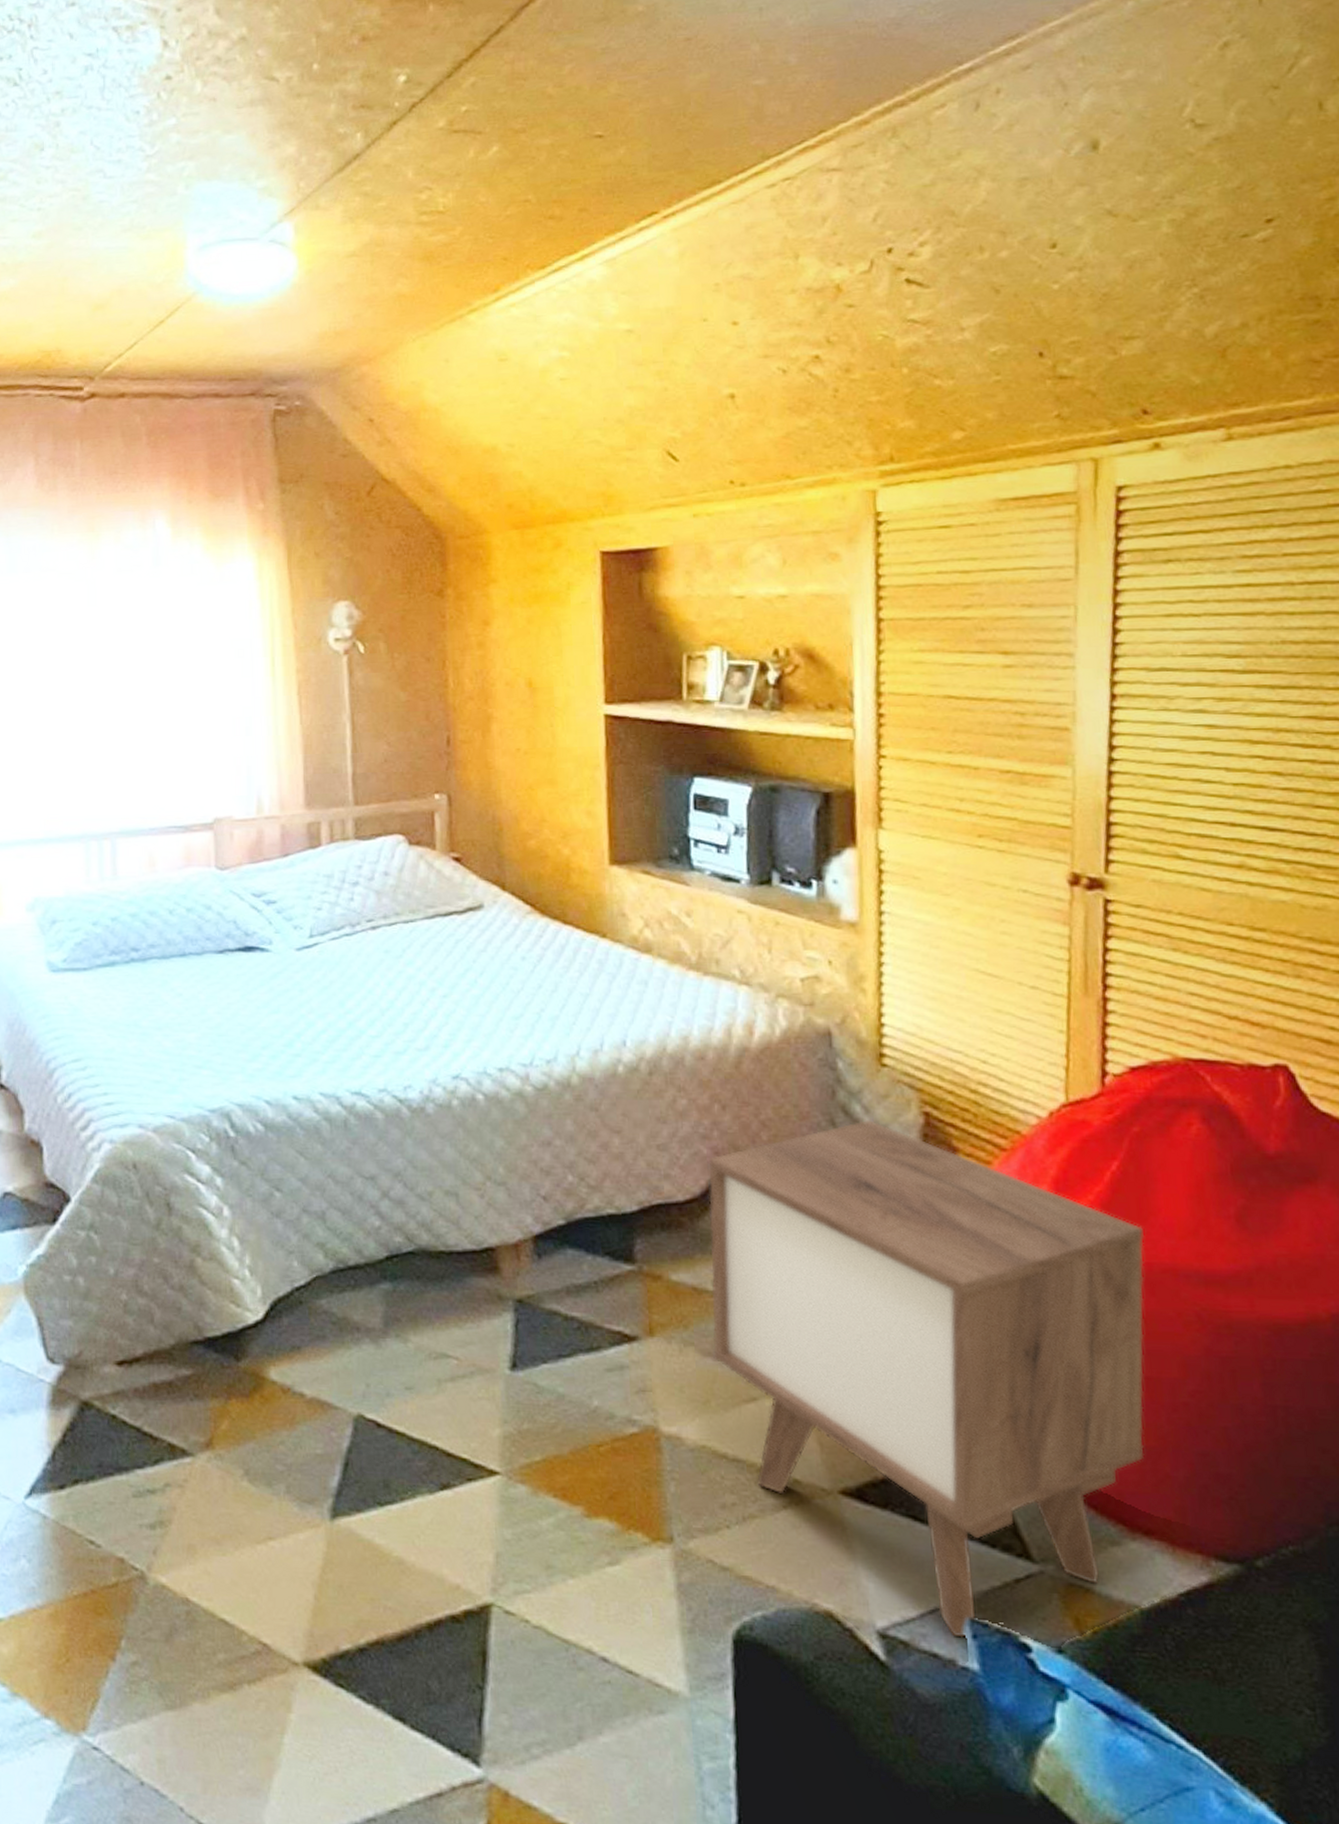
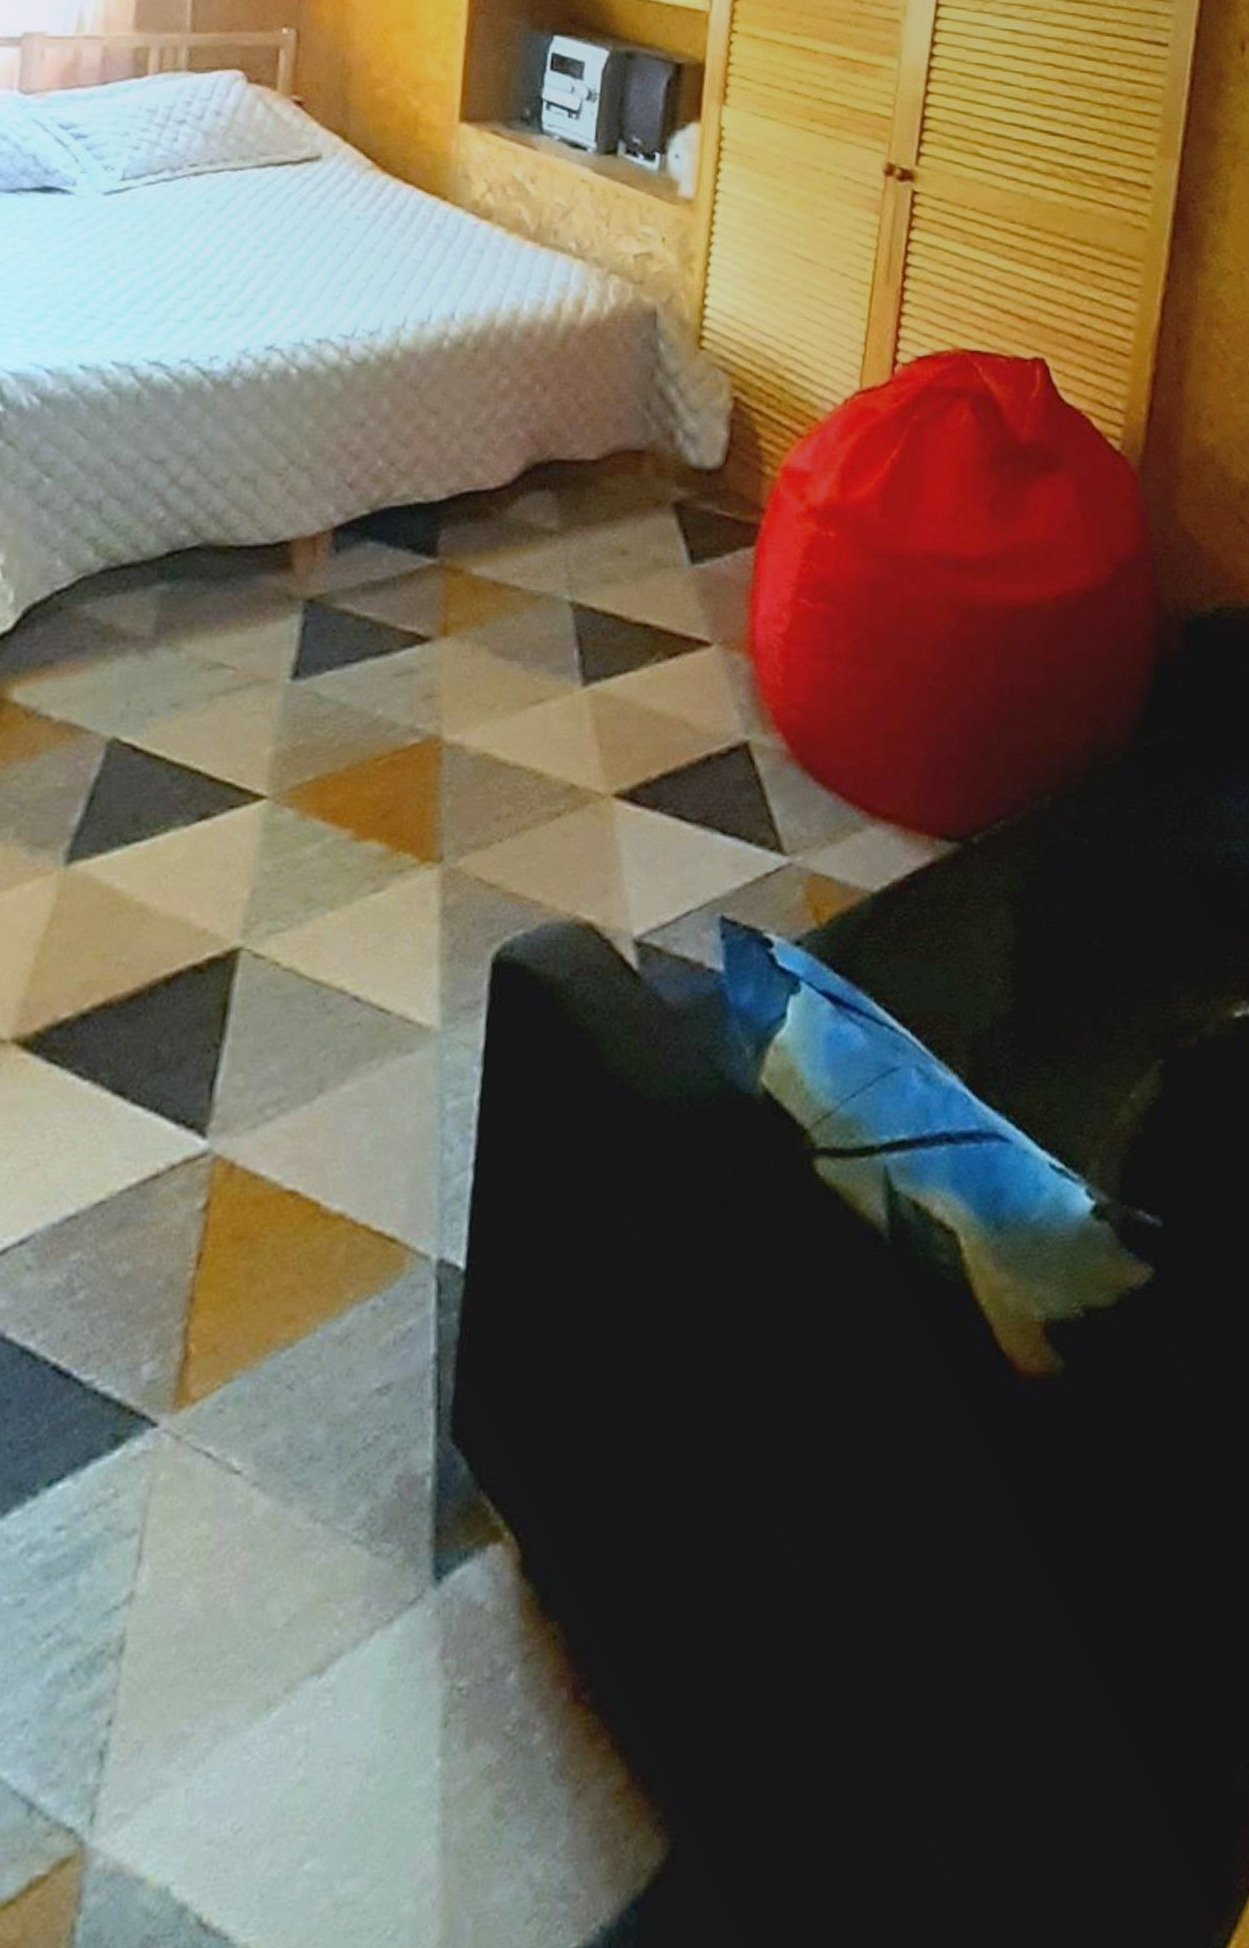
nightstand: present [709,1119,1145,1638] -> none [505,403,912,939]

